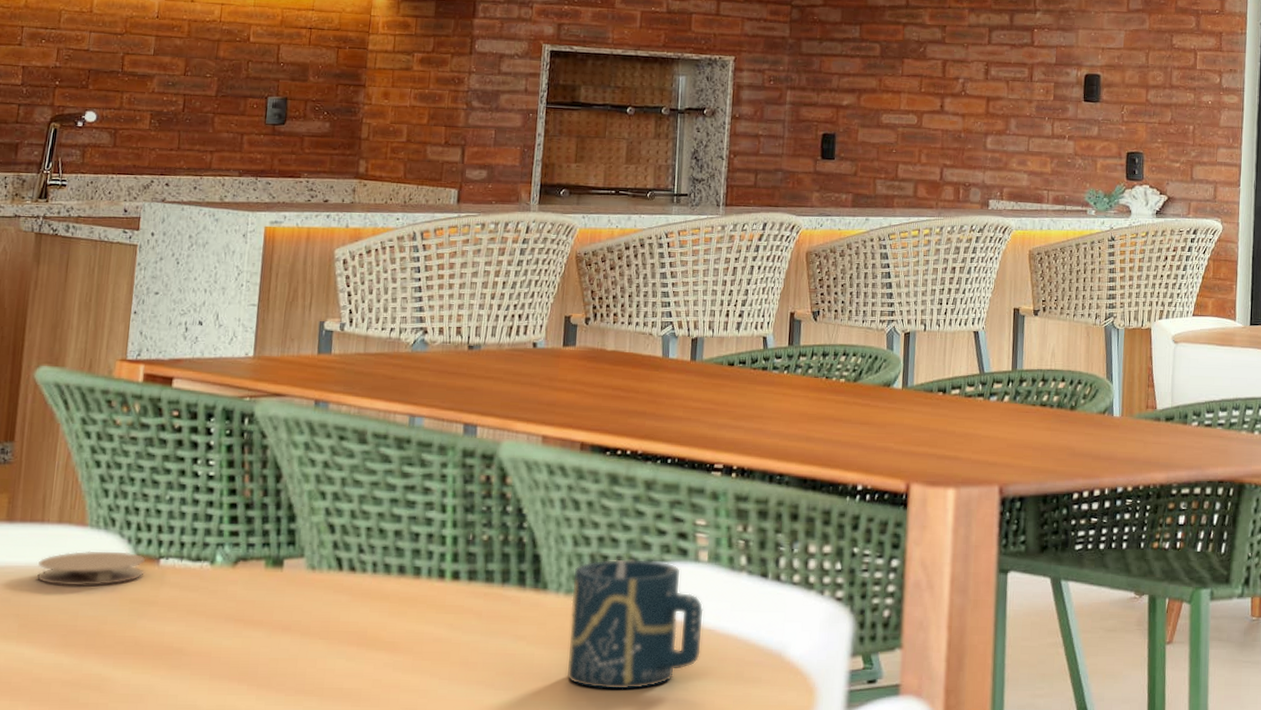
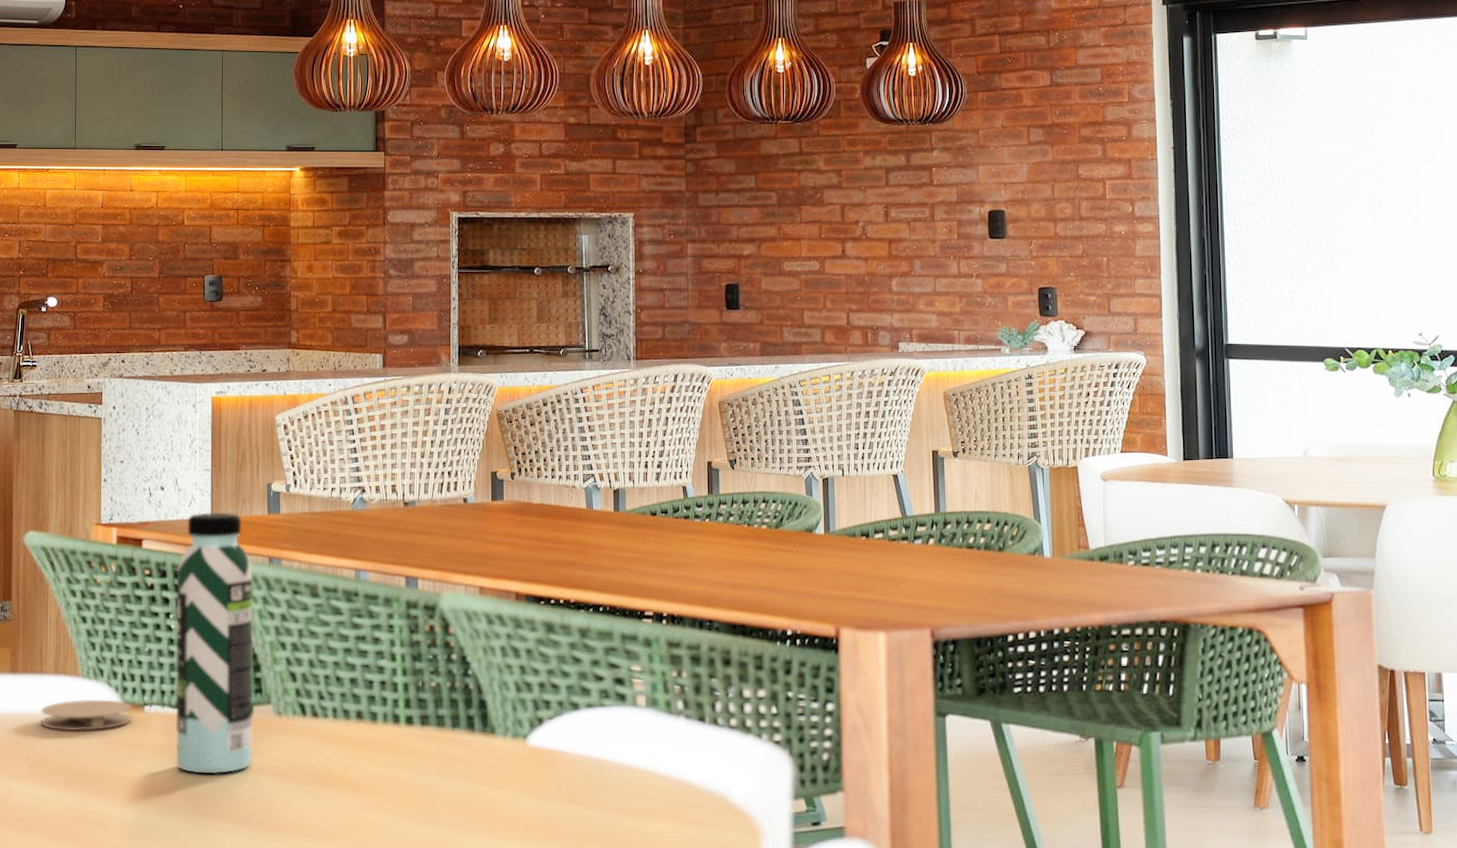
water bottle: none [190,350,296,633] -> present [175,512,253,774]
cup: present [566,559,704,690] -> none [519,704,646,830]

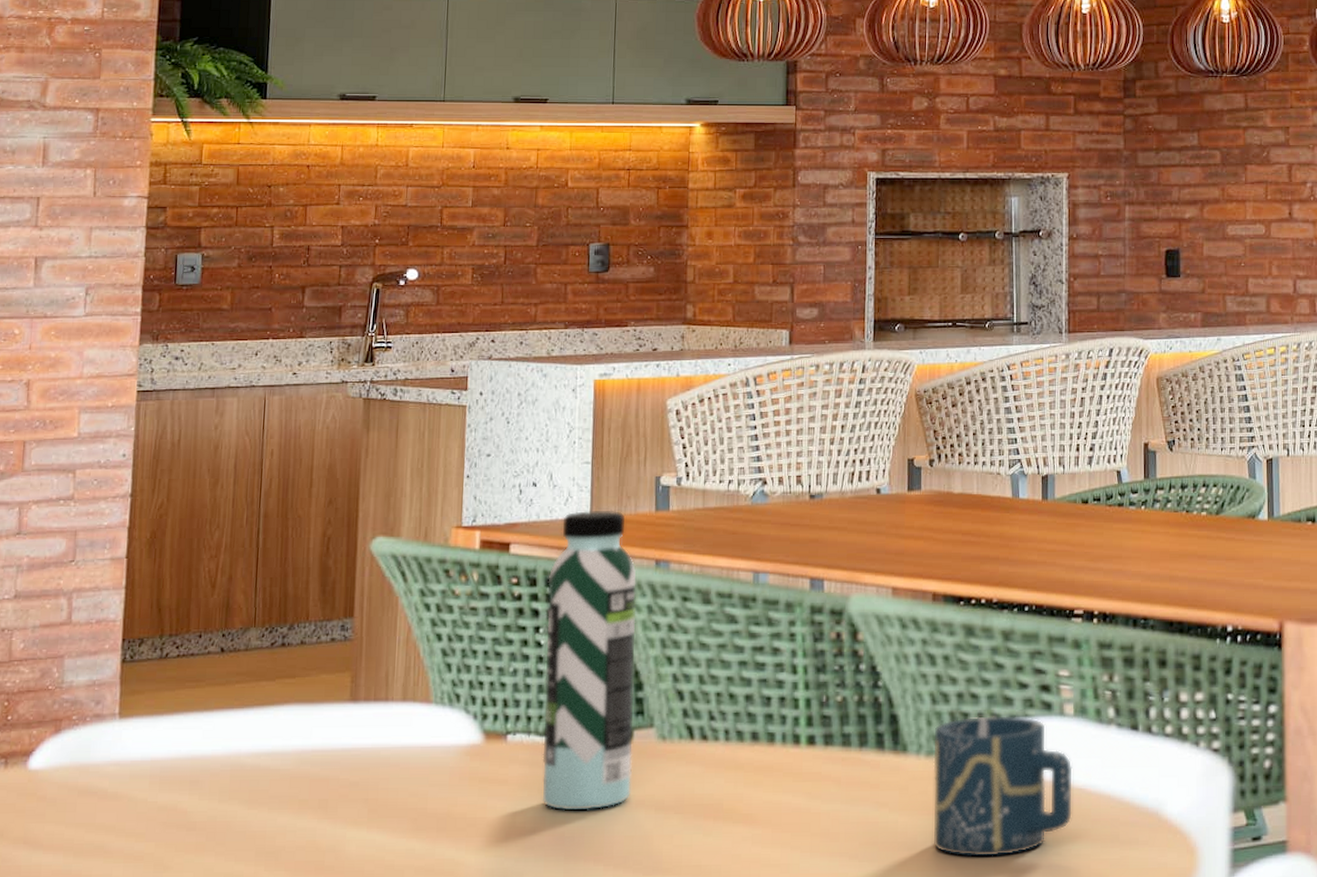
coaster: present [41,699,132,732] -> none [384,728,493,767]
cup: none [519,704,646,830] -> present [933,716,1073,857]

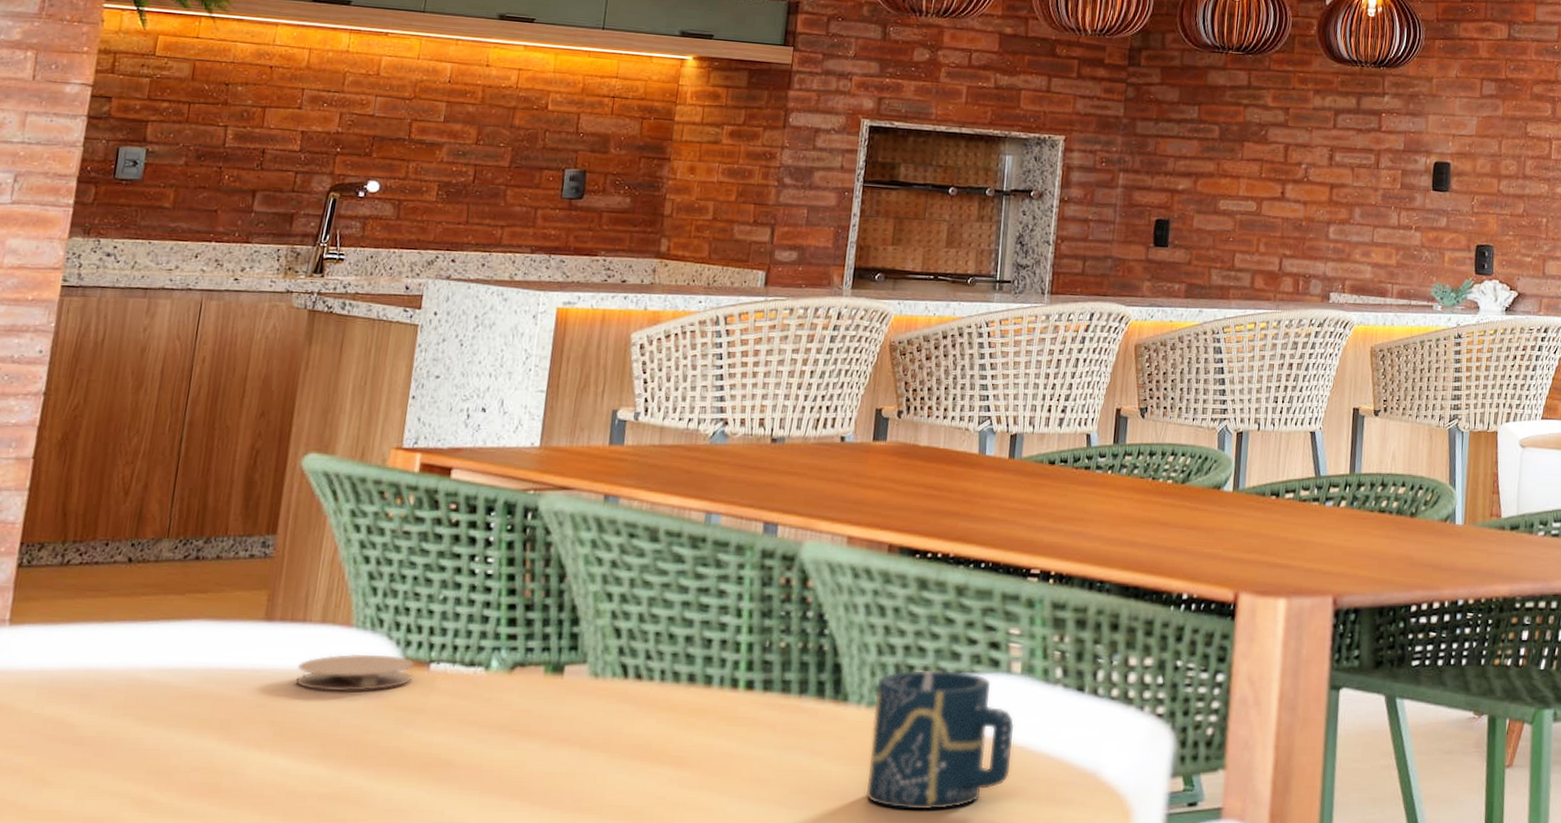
coaster: none [384,728,493,767] -> present [295,653,415,692]
water bottle: present [542,510,637,811] -> none [461,439,584,745]

